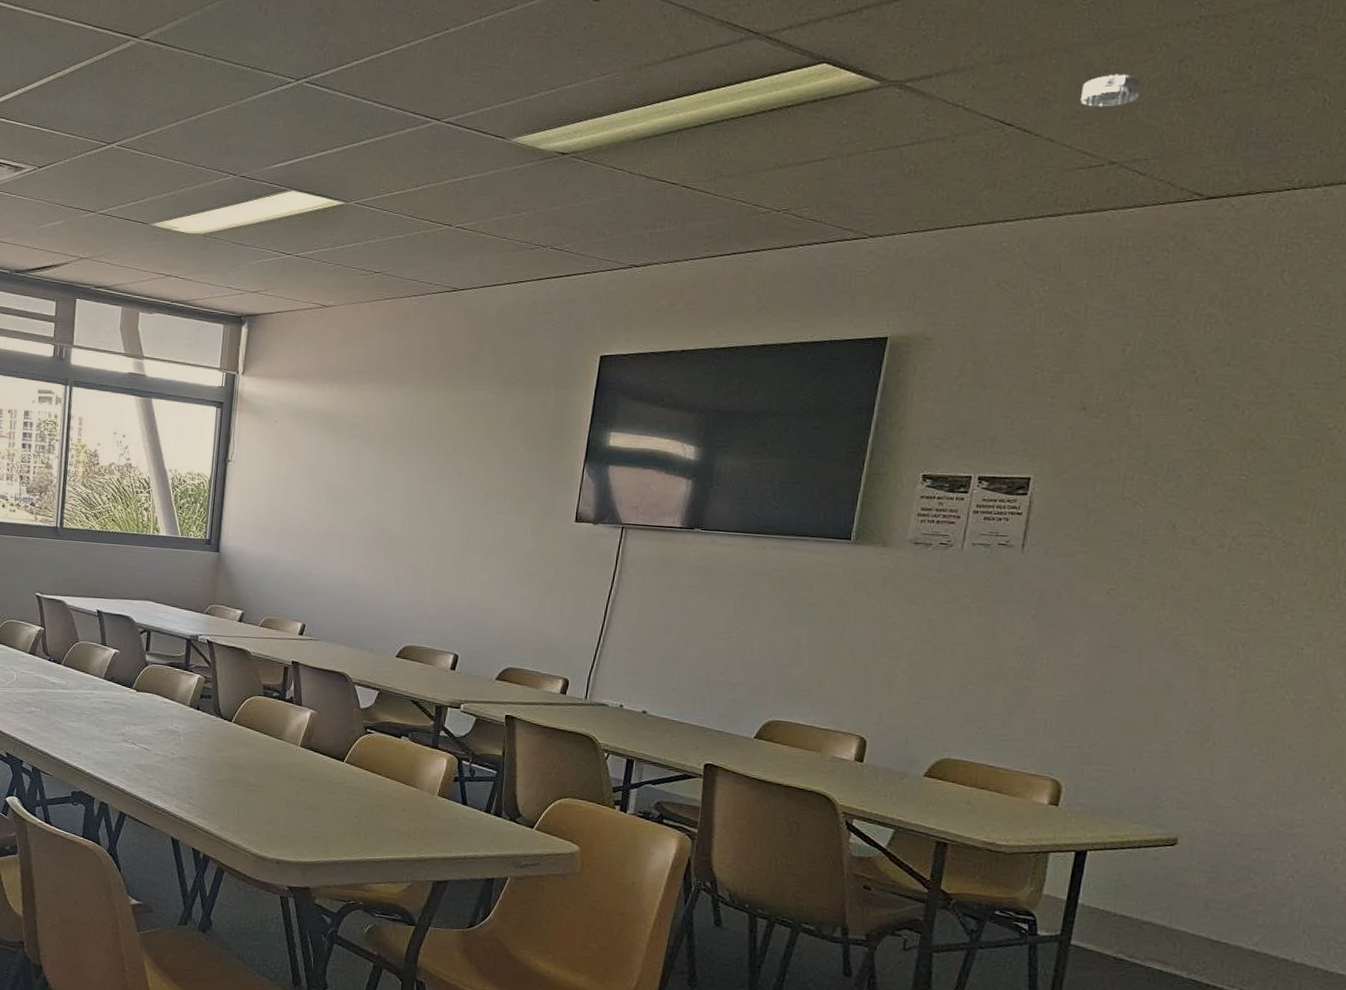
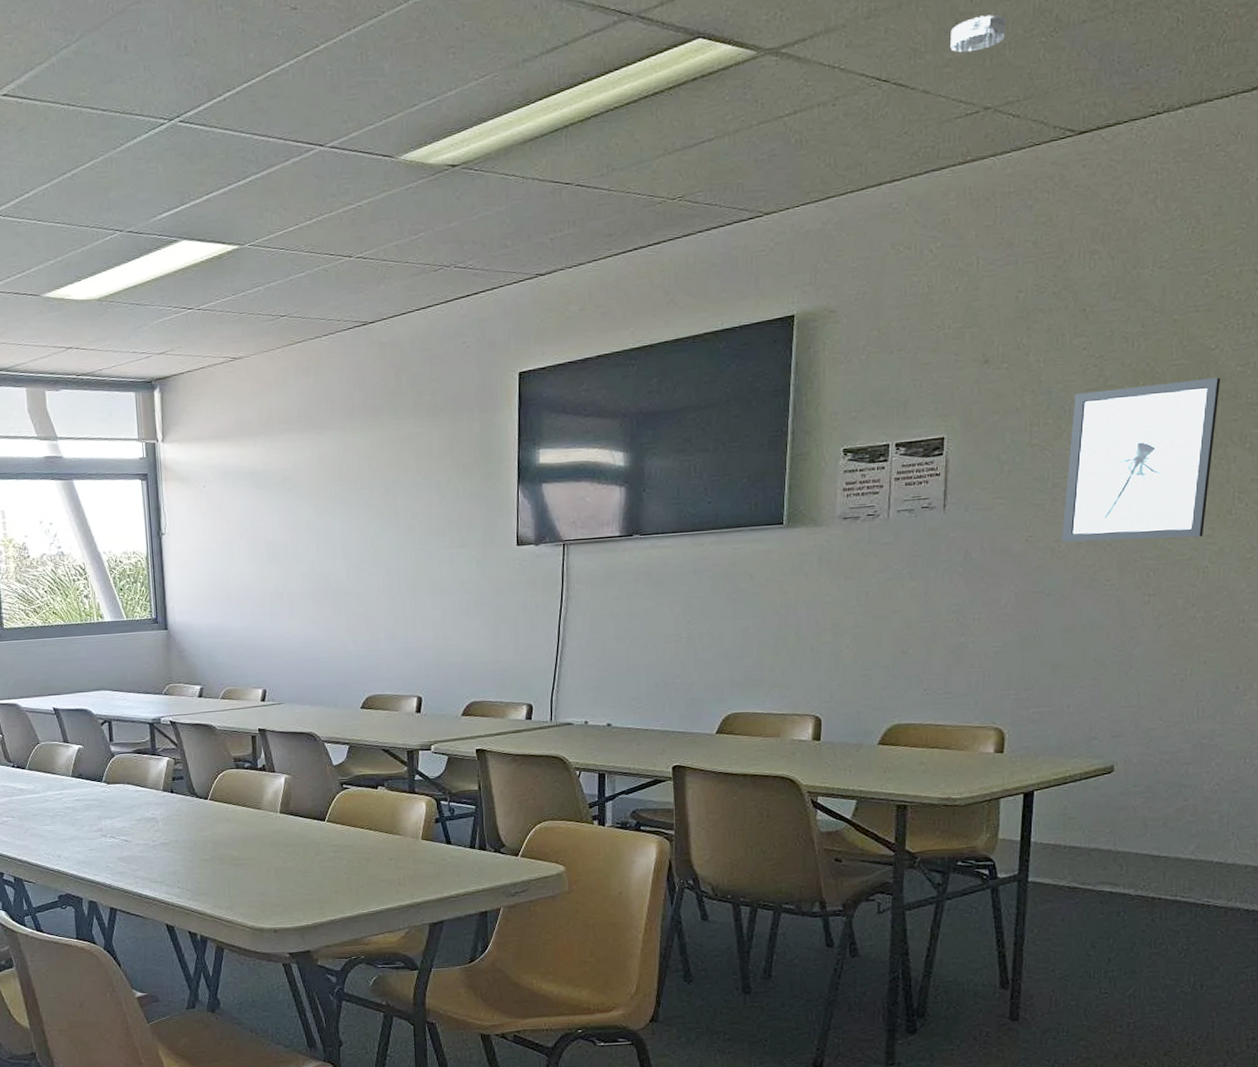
wall art: none [1145,453,1337,616] -> present [1062,377,1221,542]

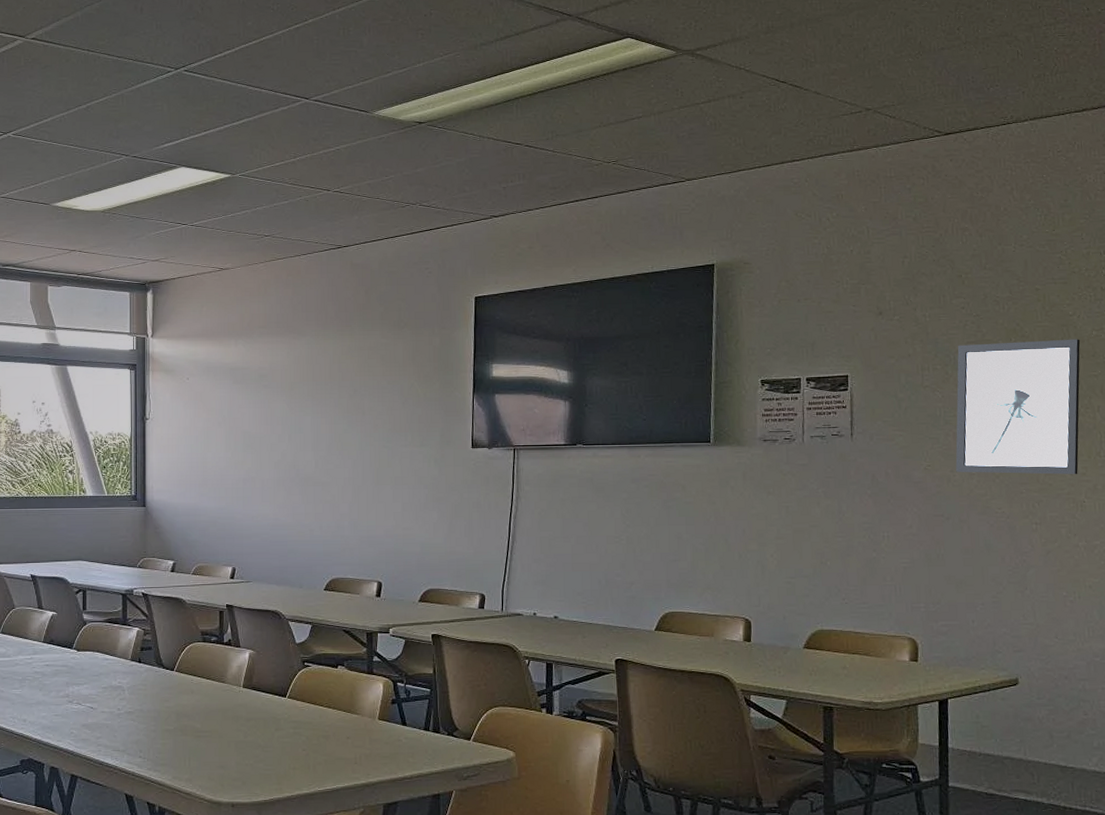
smoke detector: present [951,14,1006,53] -> none [835,38,880,65]

